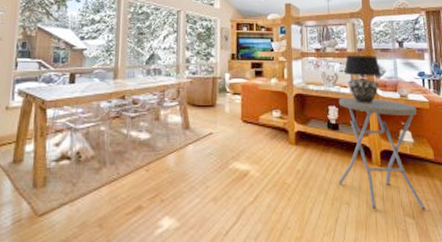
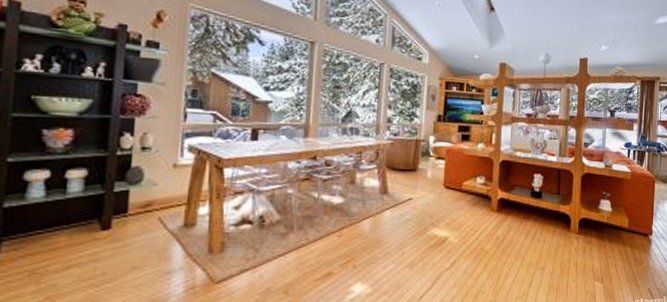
side table: present [338,97,425,210] -> none [536,165,619,275]
table lamp: present [343,55,382,103] -> none [553,122,591,173]

